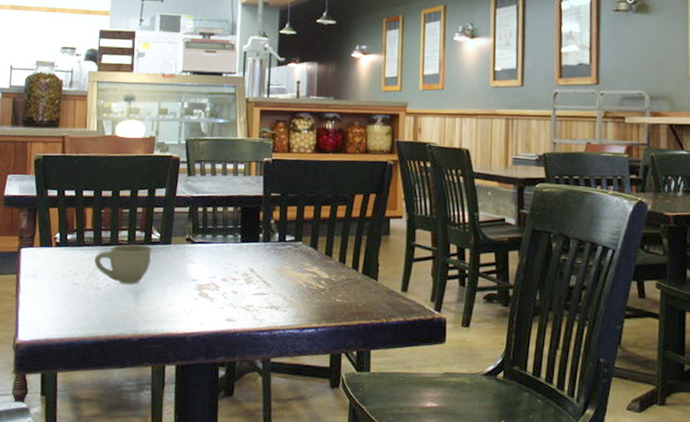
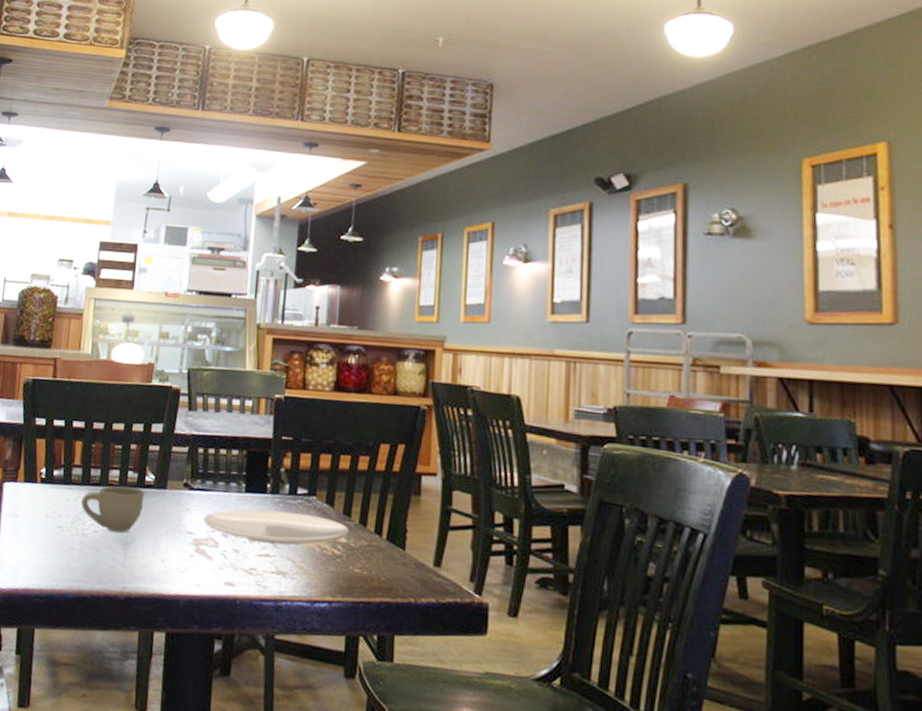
plate: none [205,256,331,284] -> present [203,509,350,545]

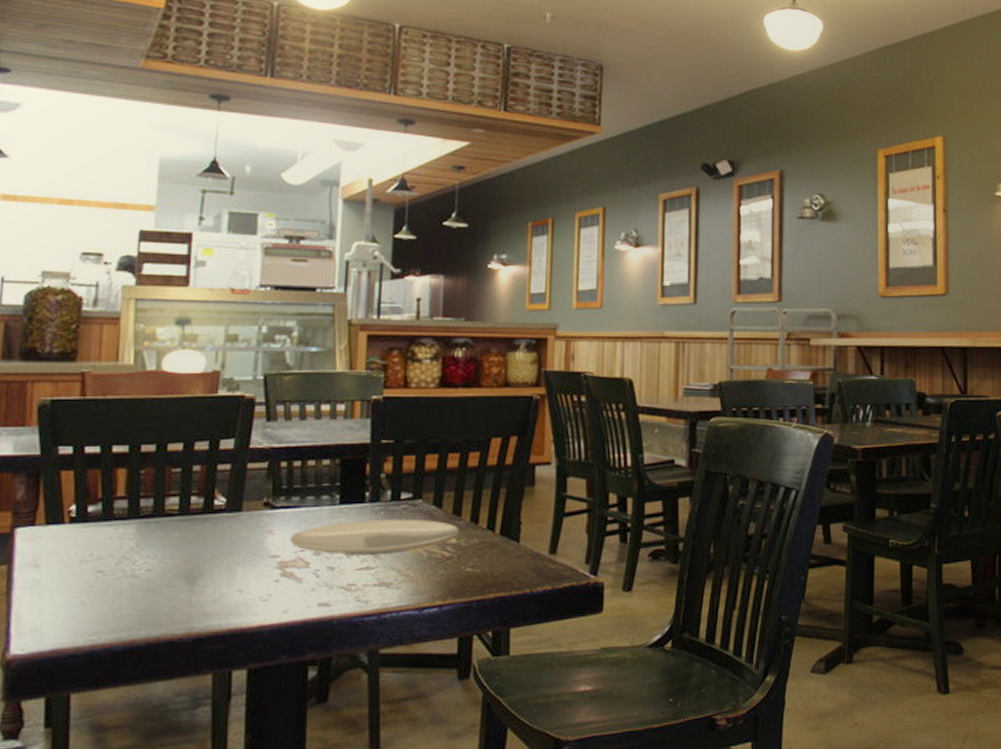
cup: present [81,485,145,532] -> none [128,514,214,567]

